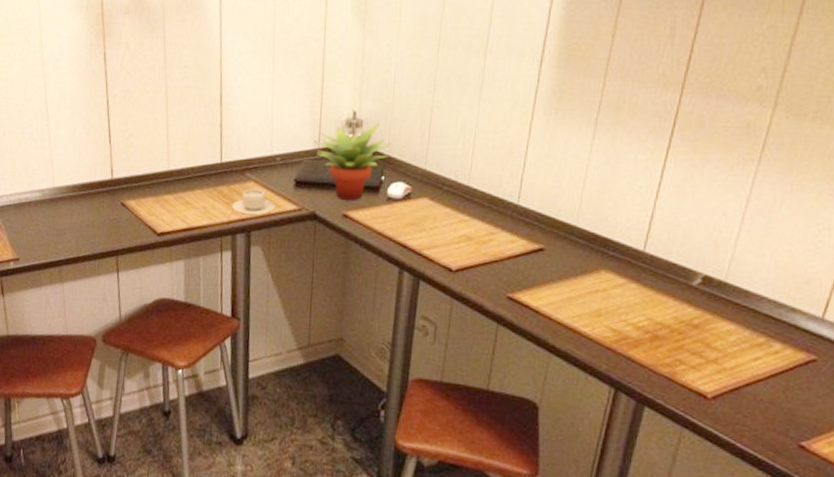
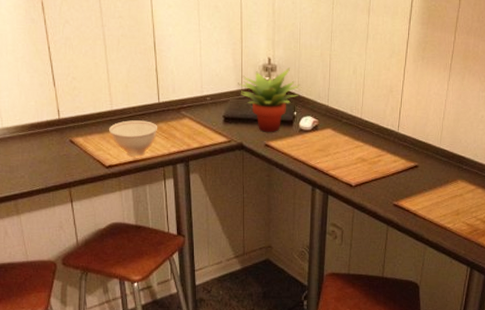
bowl: none [164,182,219,224] -> present [109,120,158,157]
teacup: present [232,189,276,215] -> none [171,125,209,147]

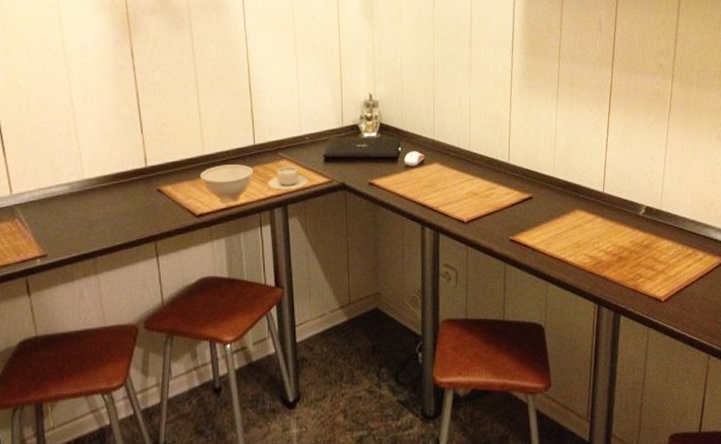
teacup: none [171,125,209,147] -> present [268,166,309,190]
succulent plant: present [238,67,300,132] -> none [338,103,403,170]

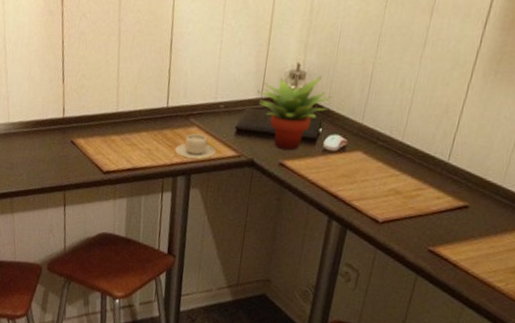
bowl: present [200,164,254,204] -> none [111,124,163,165]
succulent plant: none [338,103,403,170] -> present [258,76,331,150]

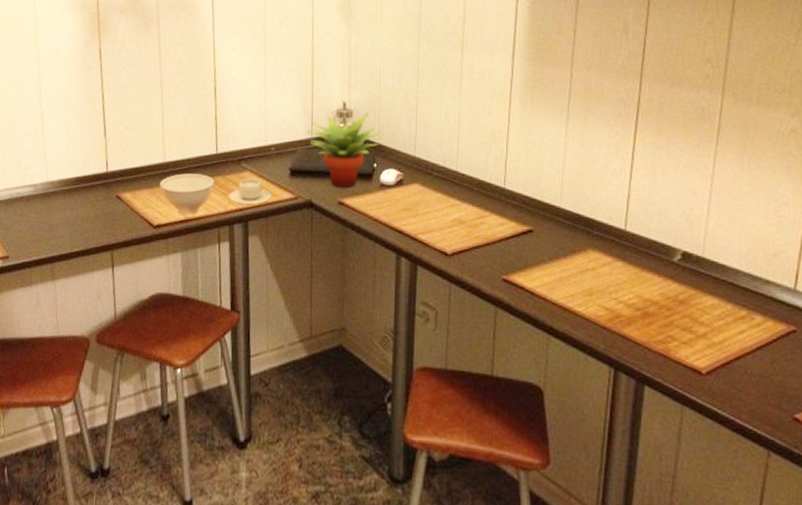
bowl: none [111,124,163,165] -> present [160,173,215,215]

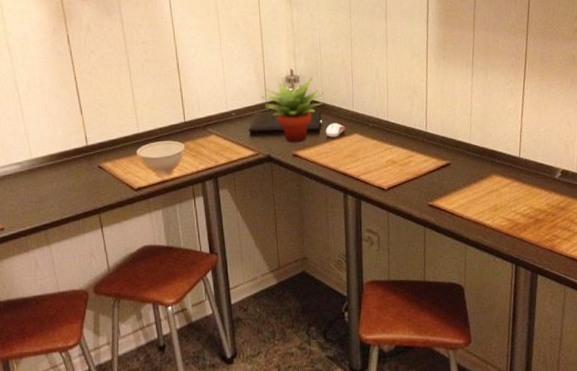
teacup: present [228,179,273,204] -> none [198,141,237,163]

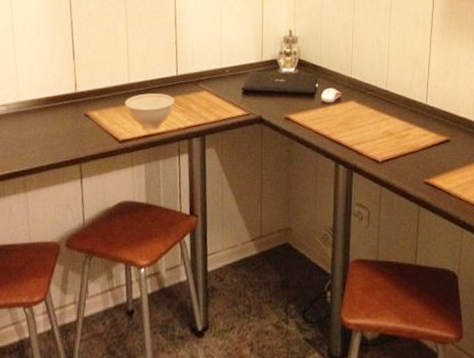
succulent plant: present [262,77,324,142] -> none [258,39,322,105]

